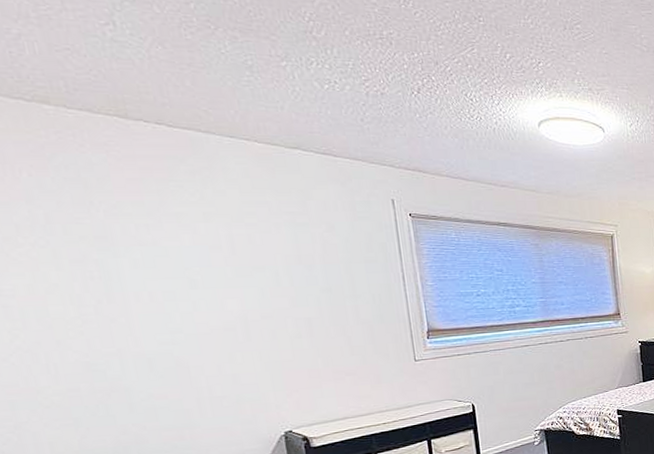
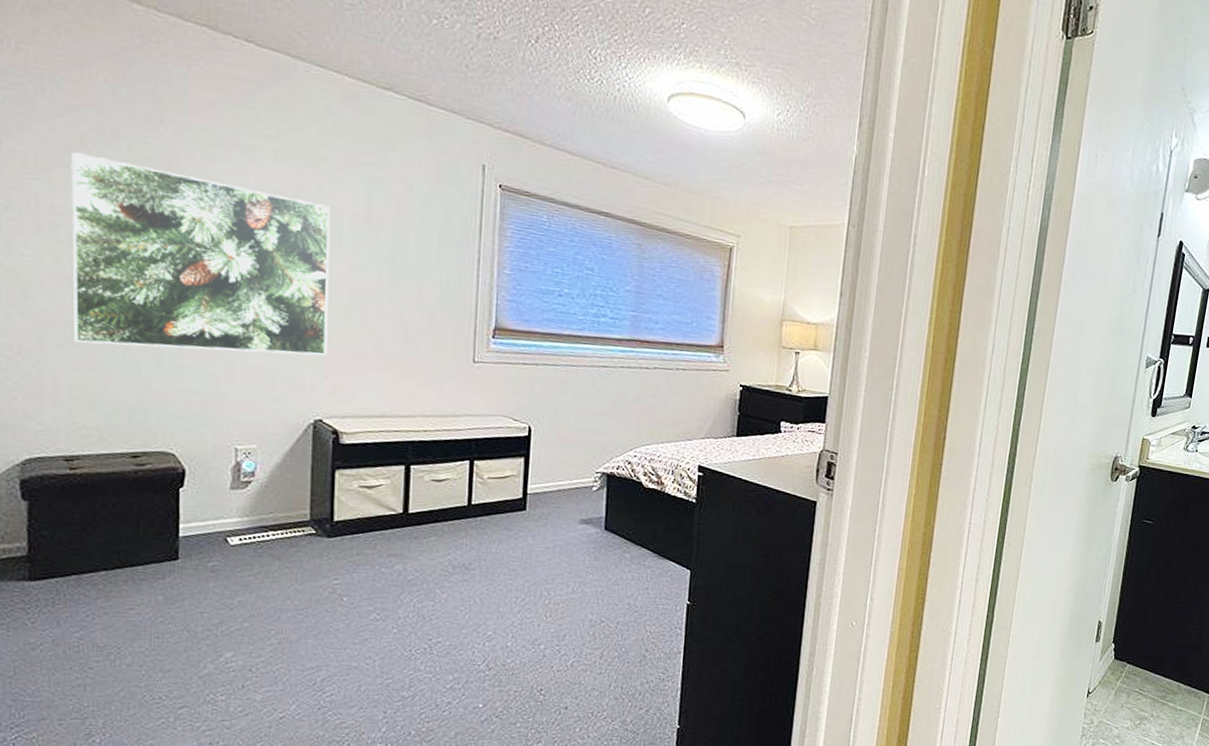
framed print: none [9,241,285,405] -> present [71,152,331,356]

